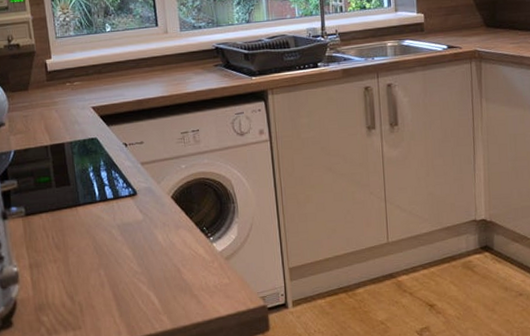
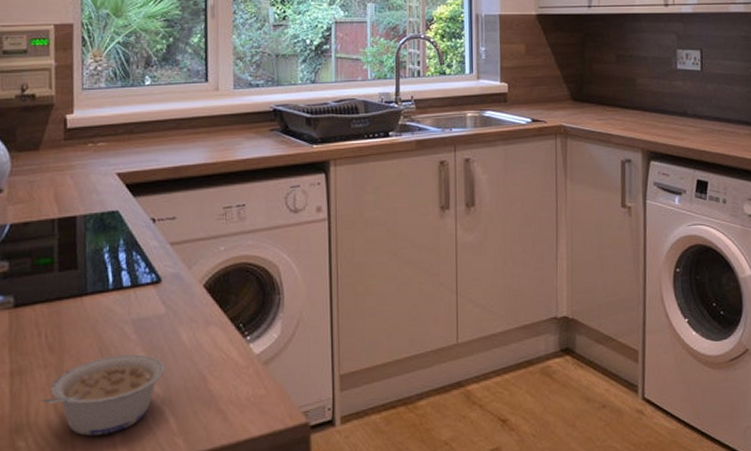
legume: none [54,251,147,313] -> present [40,354,164,436]

